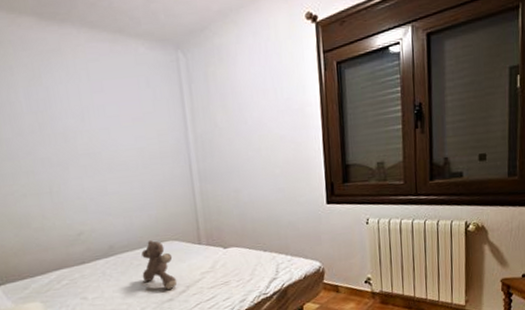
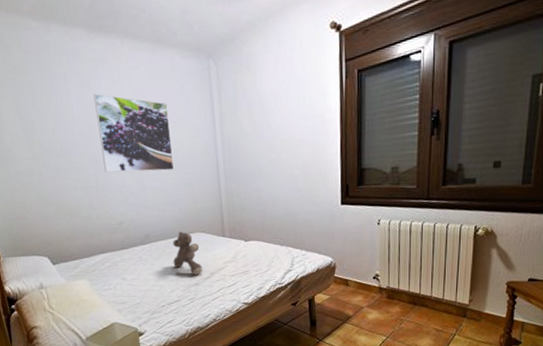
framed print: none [45,87,141,177] -> present [93,93,174,173]

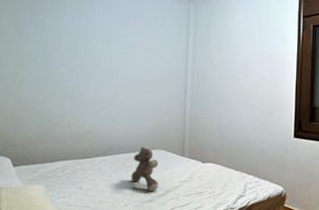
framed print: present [93,93,174,173] -> none [83,18,149,90]

